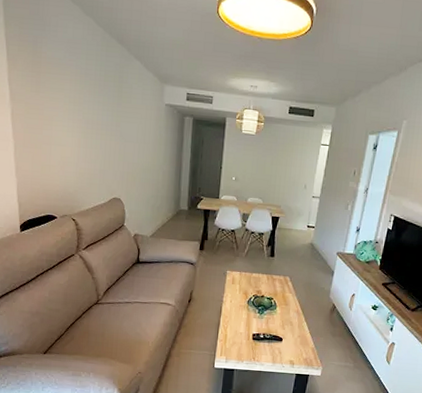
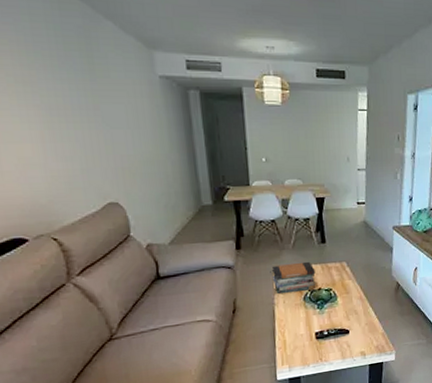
book stack: none [224,269,262,296] -> present [272,261,316,295]

